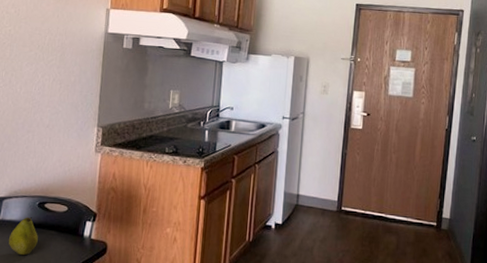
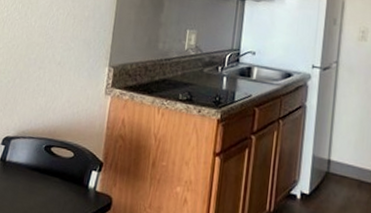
fruit: present [8,217,38,256] -> none [13,160,43,203]

